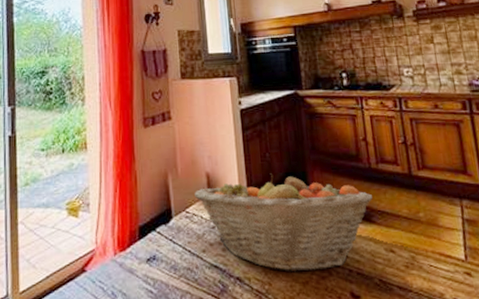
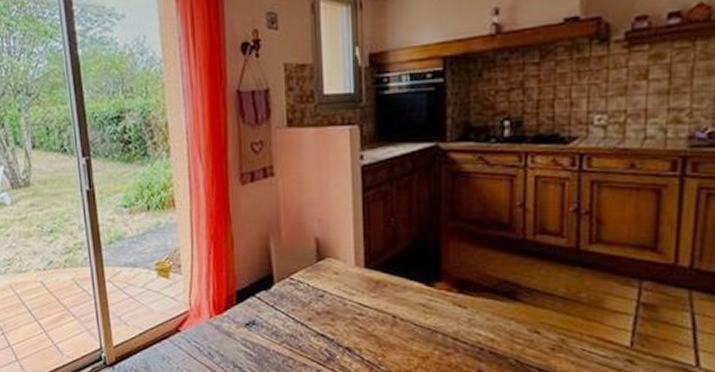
fruit basket: present [193,173,373,273] -> none [299,241,522,347]

